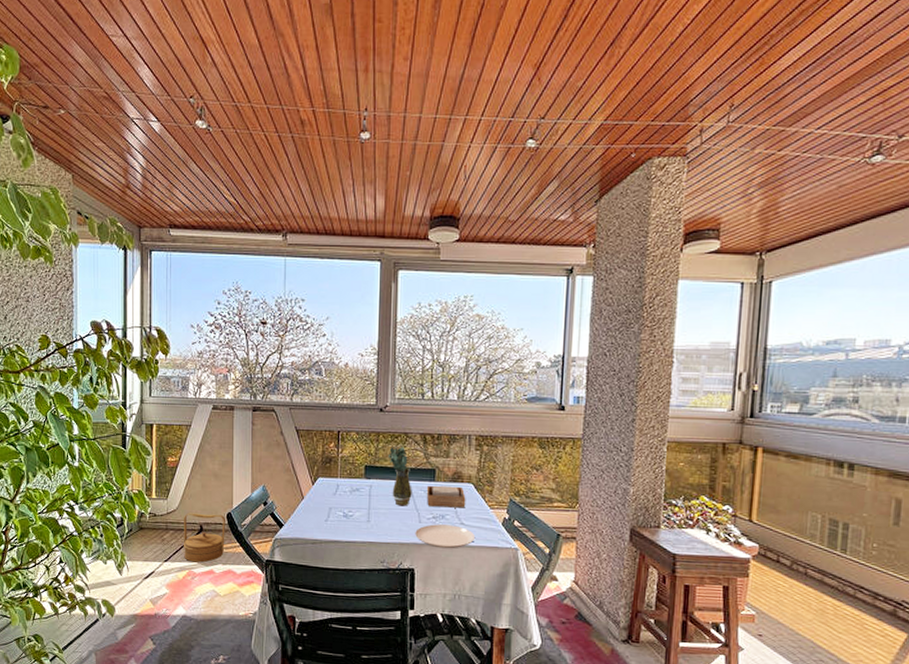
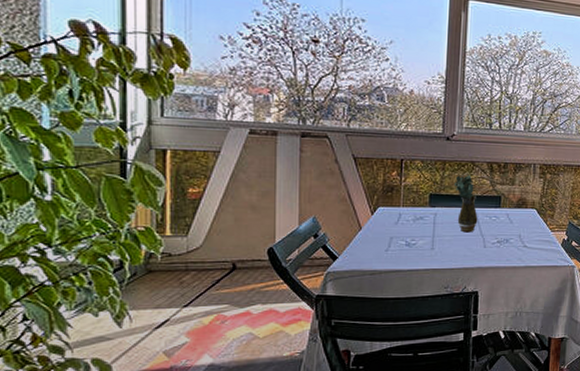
basket: present [183,512,225,563] -> none [209,250,266,305]
plate: present [415,524,476,549] -> none [480,248,537,271]
napkin holder: present [426,485,466,508] -> none [491,211,529,232]

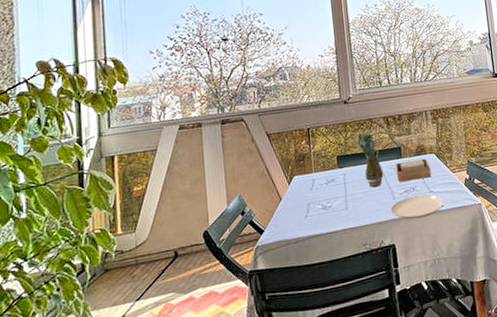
plate: none [480,248,537,271] -> present [391,194,445,220]
napkin holder: none [491,211,529,232] -> present [395,158,432,182]

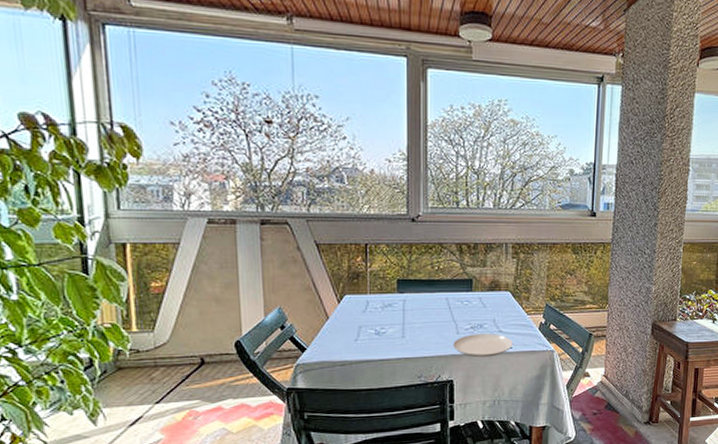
vase: present [356,131,384,188] -> none [421,255,449,319]
napkin holder: present [395,158,432,182] -> none [463,295,504,317]

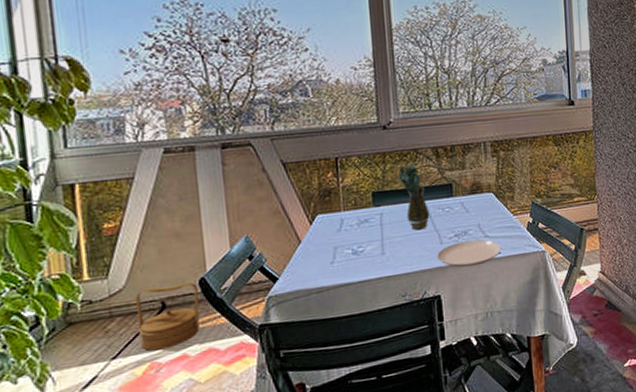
basket: none [177,343,235,400] -> present [134,282,200,351]
vase: none [421,255,449,319] -> present [397,163,430,231]

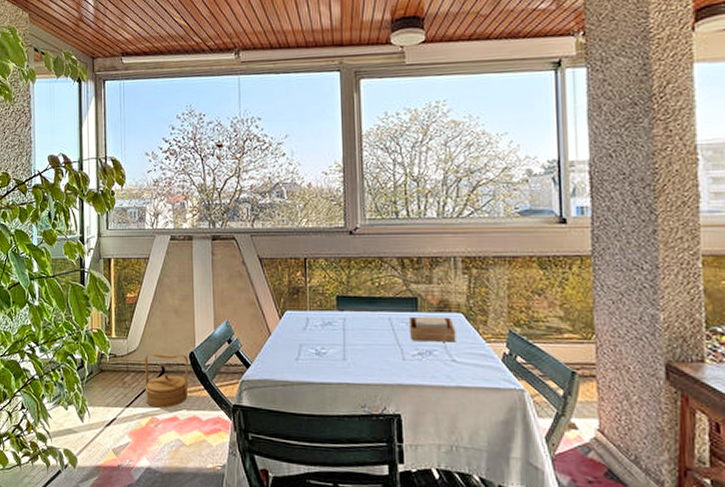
vase: present [397,163,430,231] -> none [361,270,393,341]
plate: present [437,239,502,268] -> none [399,361,471,391]
napkin holder: none [444,197,488,225] -> present [408,316,456,342]

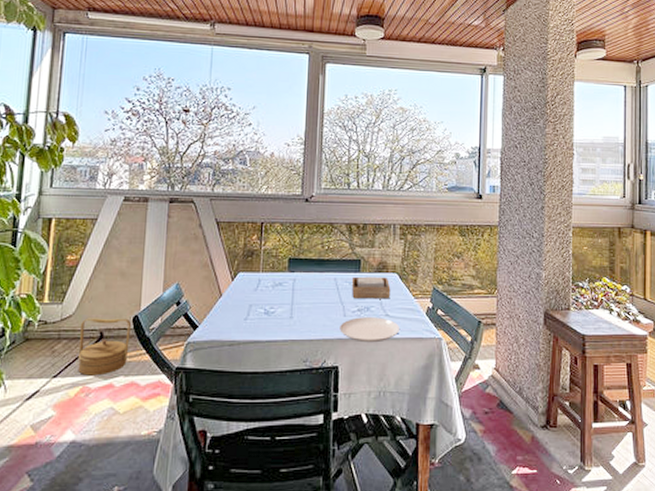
plate: none [399,361,471,391] -> present [339,317,401,343]

